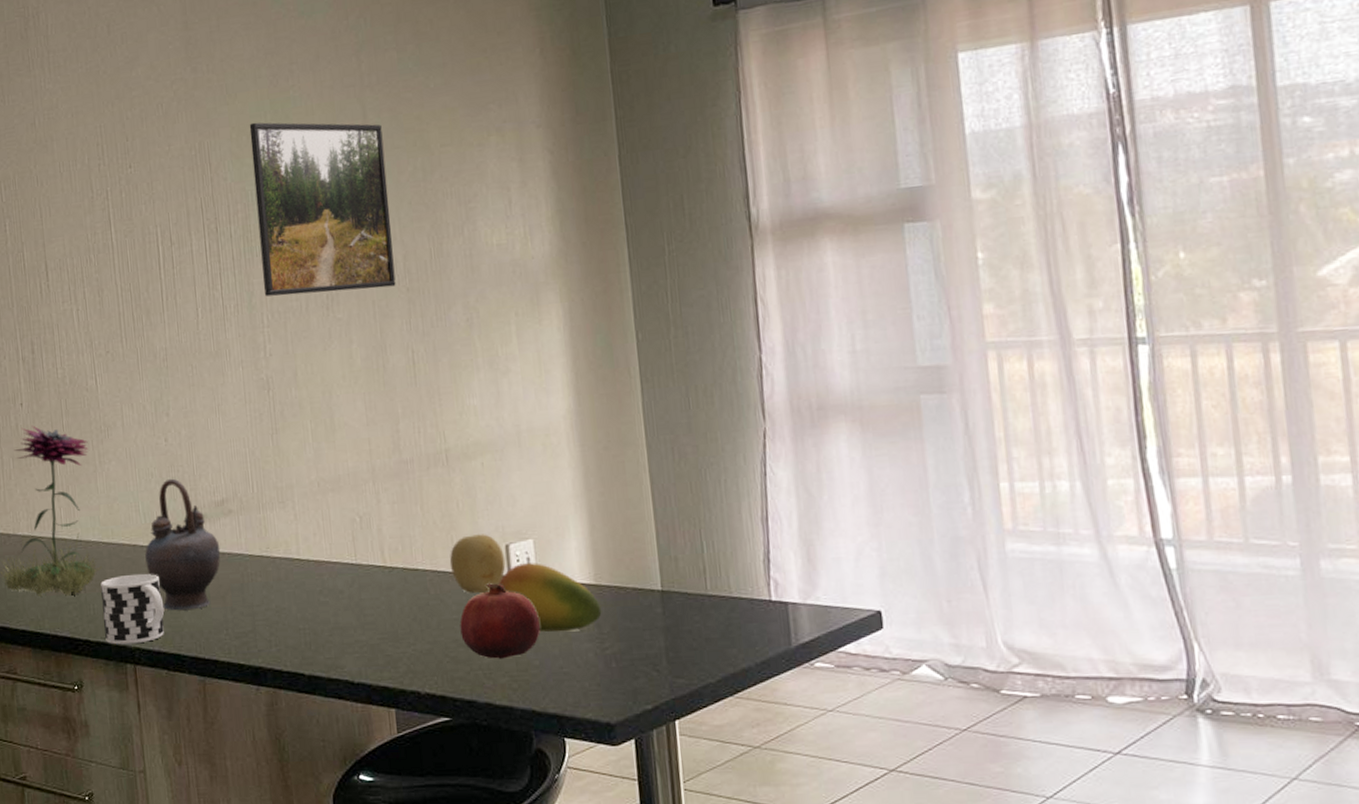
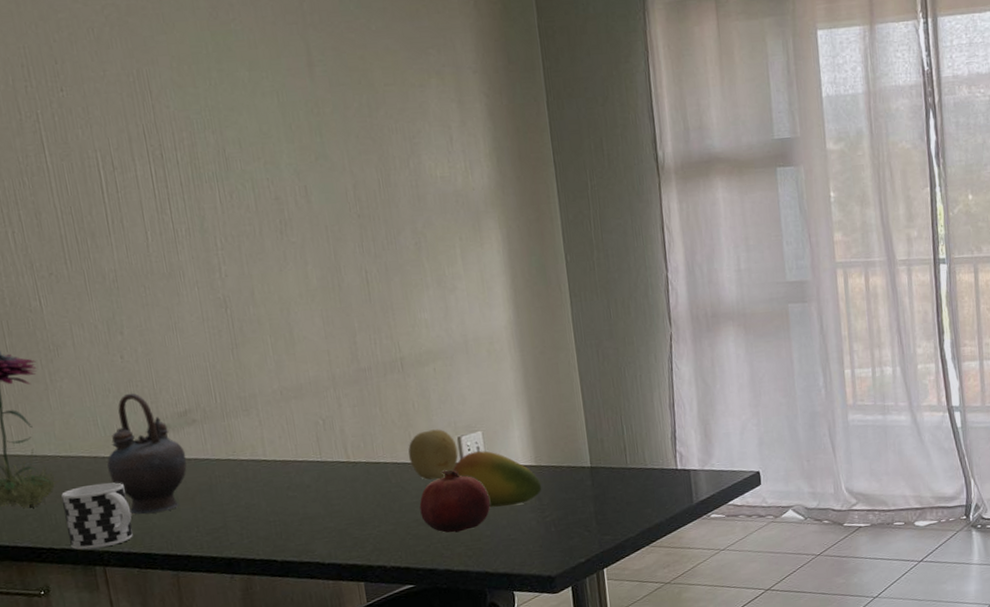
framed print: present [249,122,396,297] -> none [190,52,347,221]

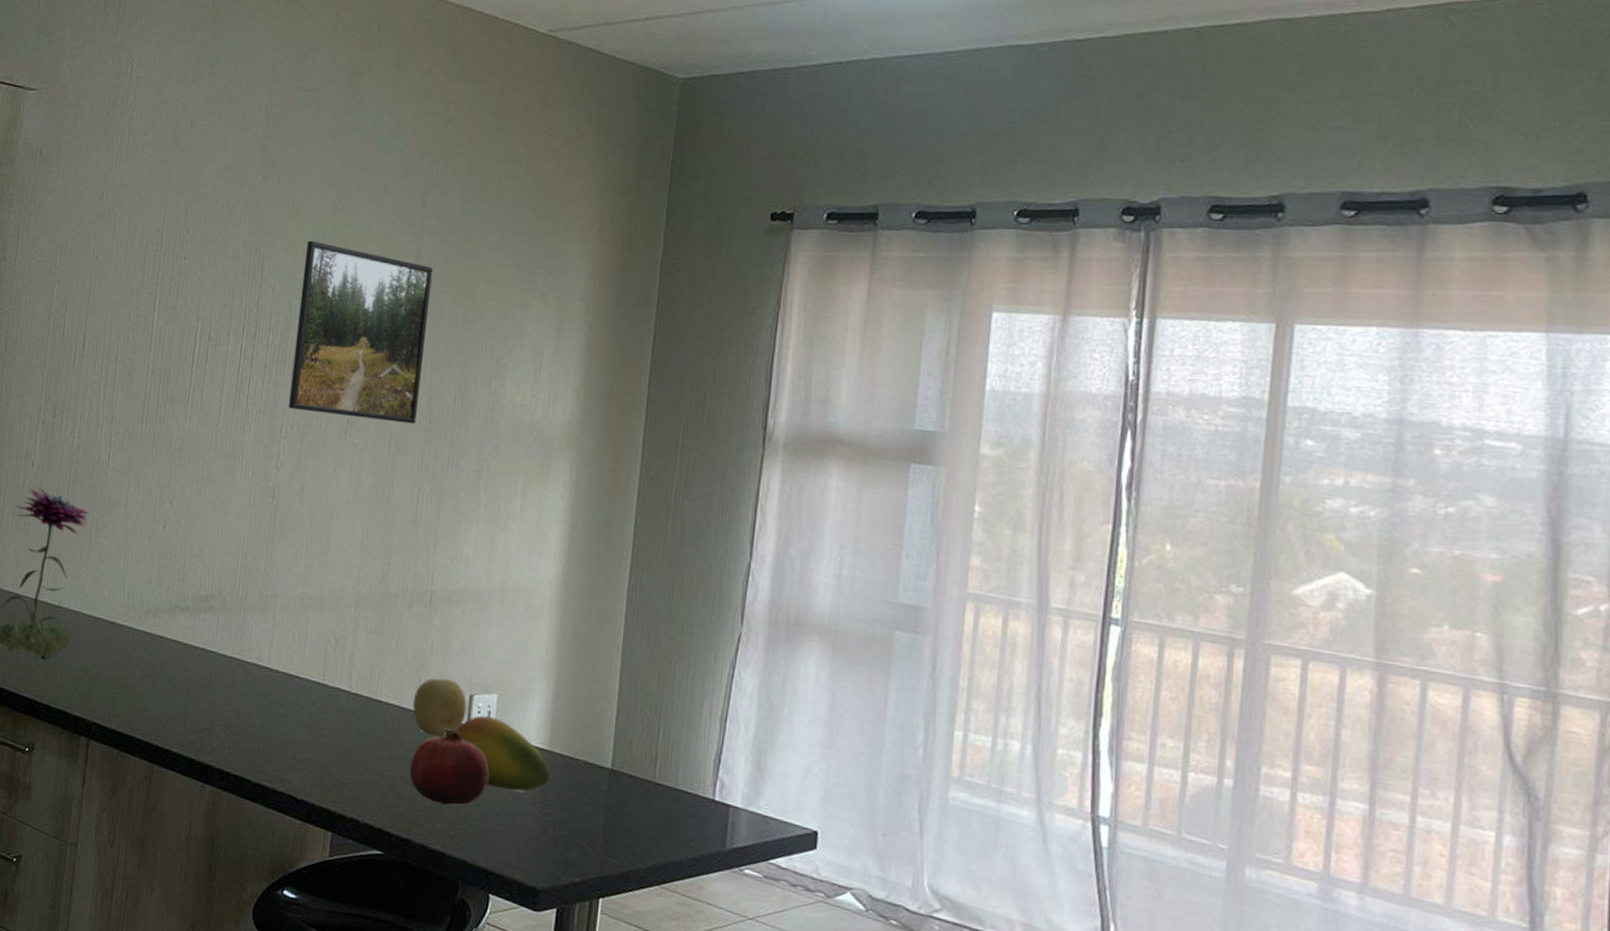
cup: present [61,482,133,550] -> none [65,649,130,719]
teapot: present [107,393,187,515] -> none [119,564,195,697]
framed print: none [190,52,347,221] -> present [289,240,433,424]

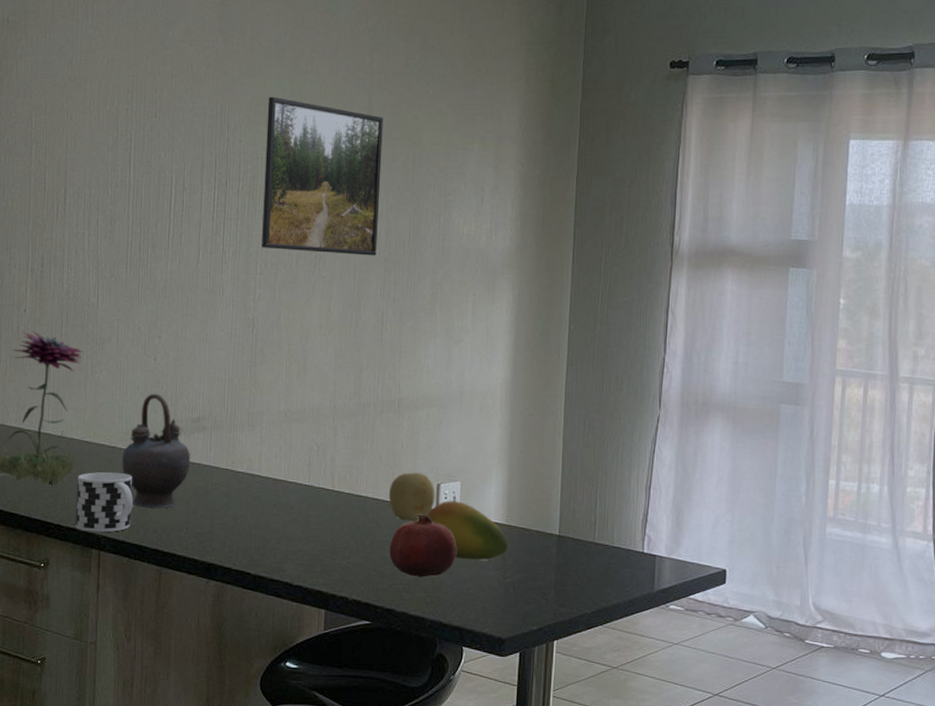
cup: none [65,649,130,719] -> present [76,472,133,533]
teapot: none [119,564,195,697] -> present [122,393,191,509]

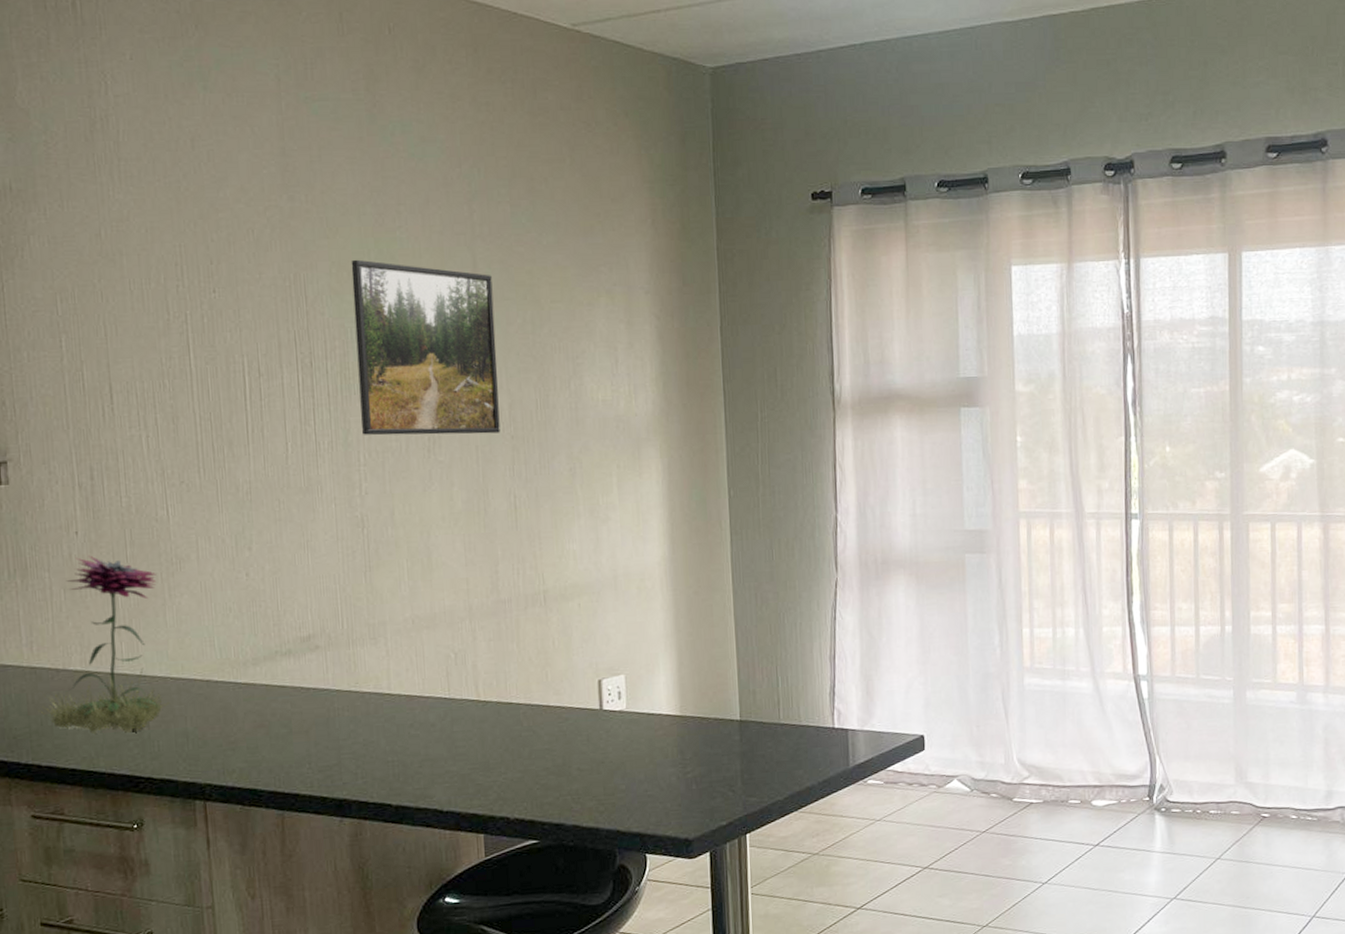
cup: present [76,472,133,533] -> none [167,709,241,782]
teapot: present [122,393,191,509] -> none [220,613,305,746]
fruit: present [388,472,435,522] -> none [543,670,598,725]
fruit: present [389,514,456,577] -> none [551,715,628,785]
fruit: present [427,501,508,560] -> none [590,696,686,759]

